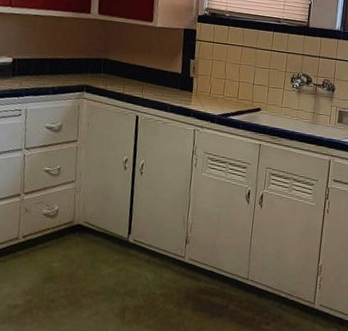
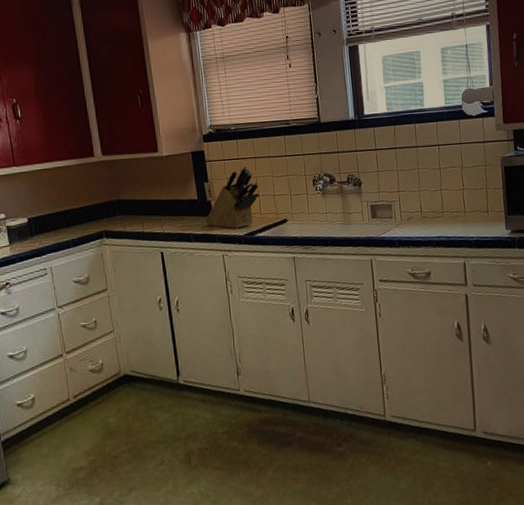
knife block: none [184,52,241,108] -> present [205,166,260,229]

